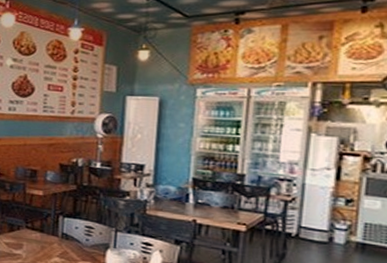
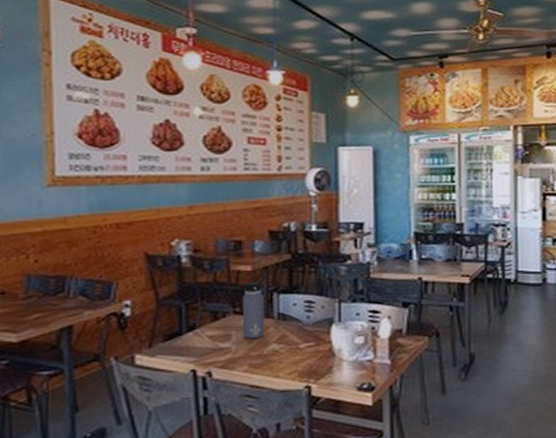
water bottle: none [32,198,53,251] -> present [242,273,265,339]

